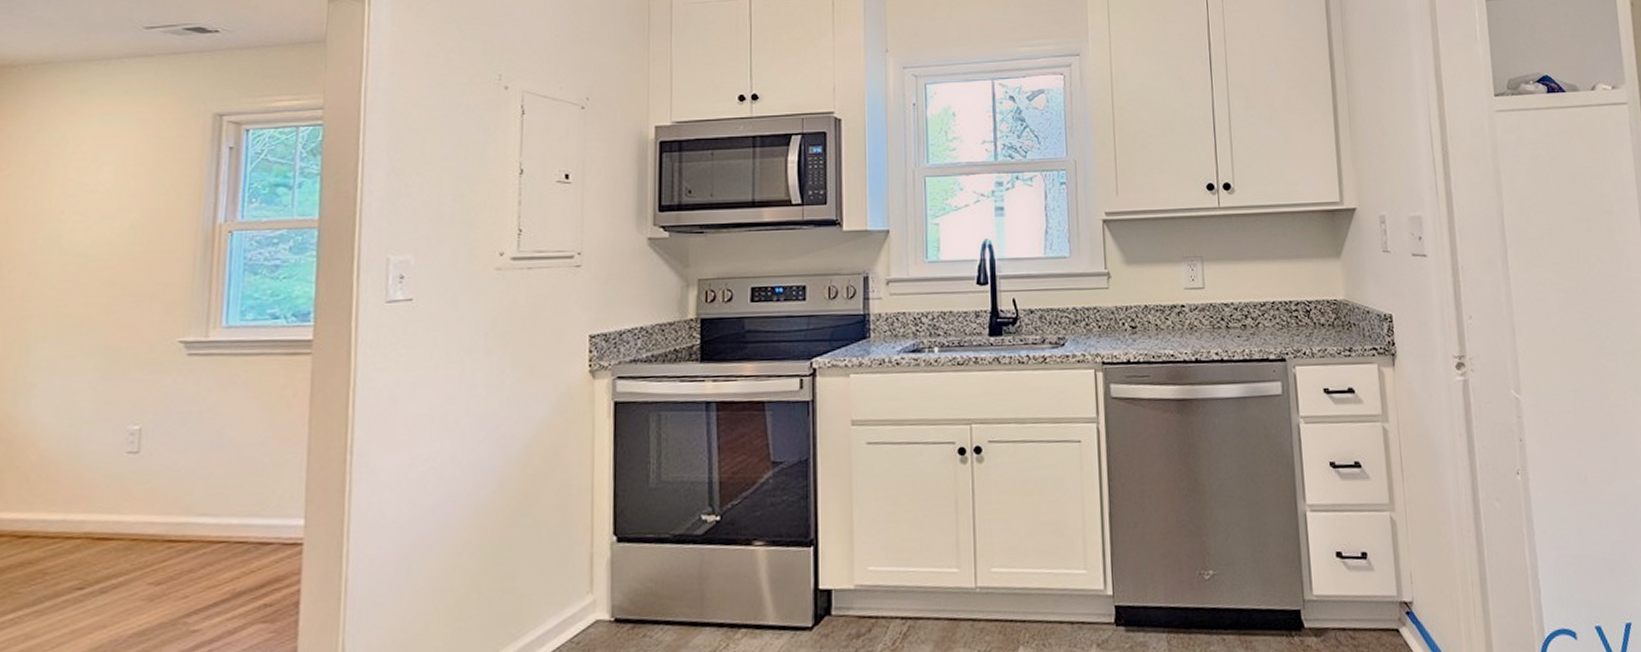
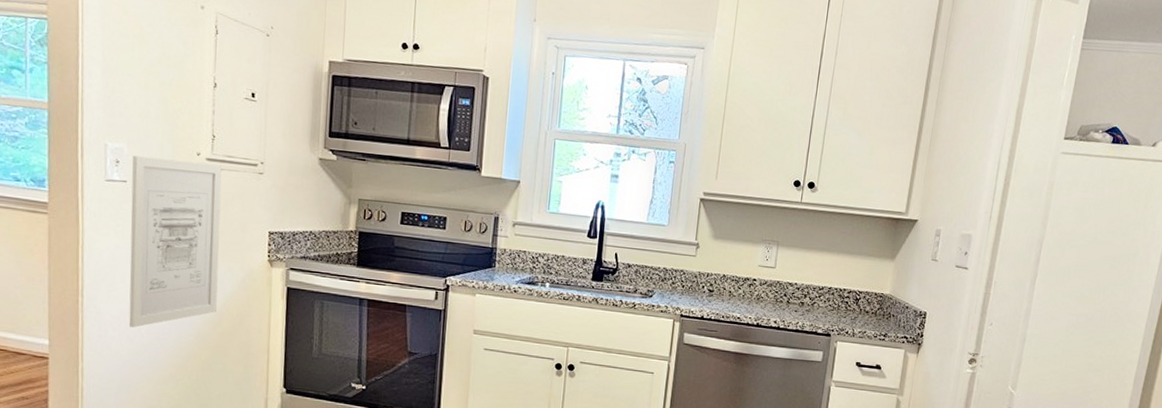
wall art: none [410,263,531,485] -> present [128,155,222,328]

